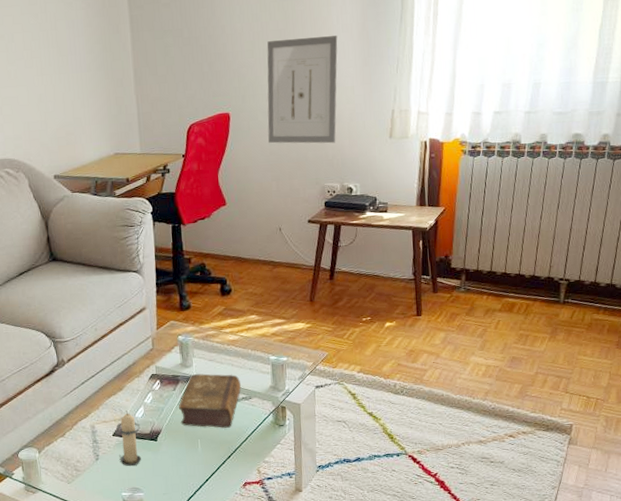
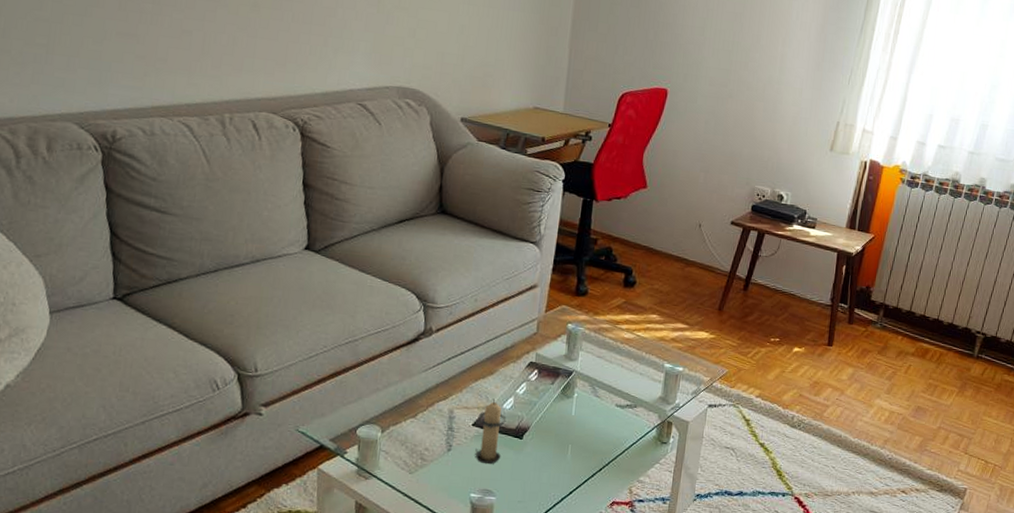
book: present [178,373,241,428] -> none [552,369,628,436]
wall art: present [267,35,338,144] -> none [704,22,794,145]

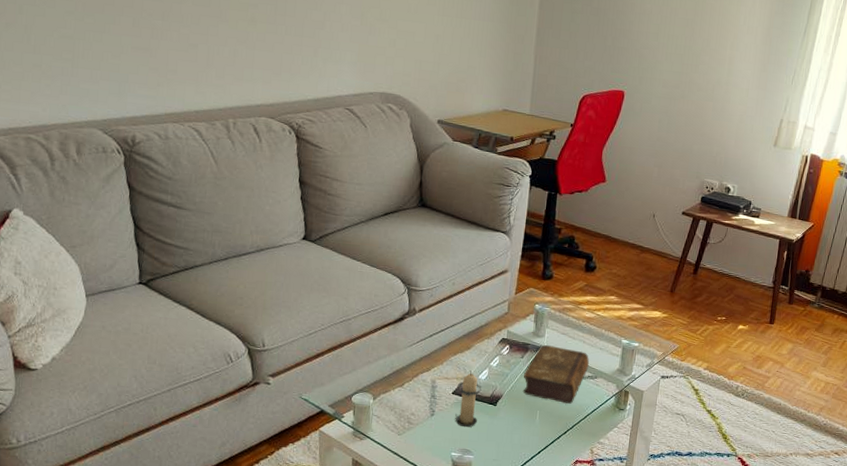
book: none [552,369,628,436] -> present [522,345,589,404]

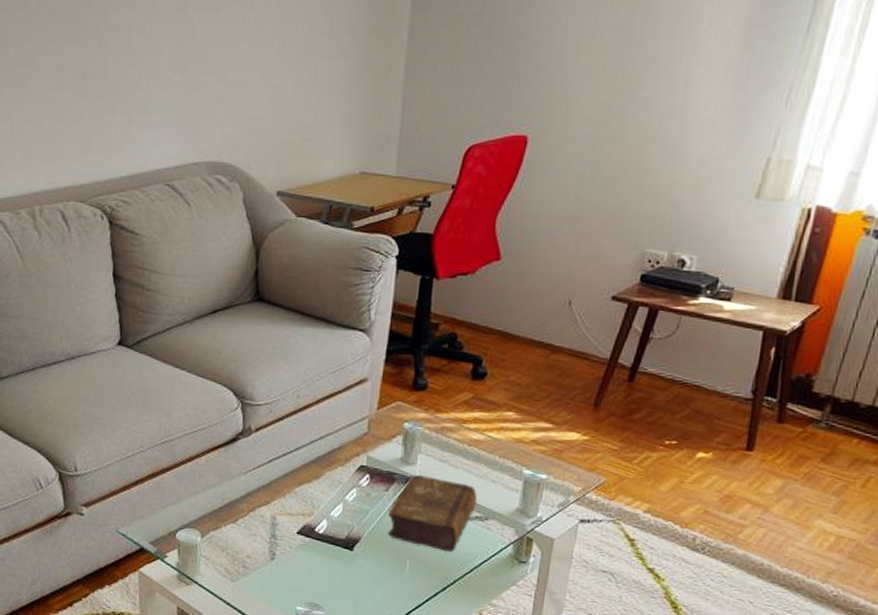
candle: present [455,370,482,428] -> none [300,505,335,576]

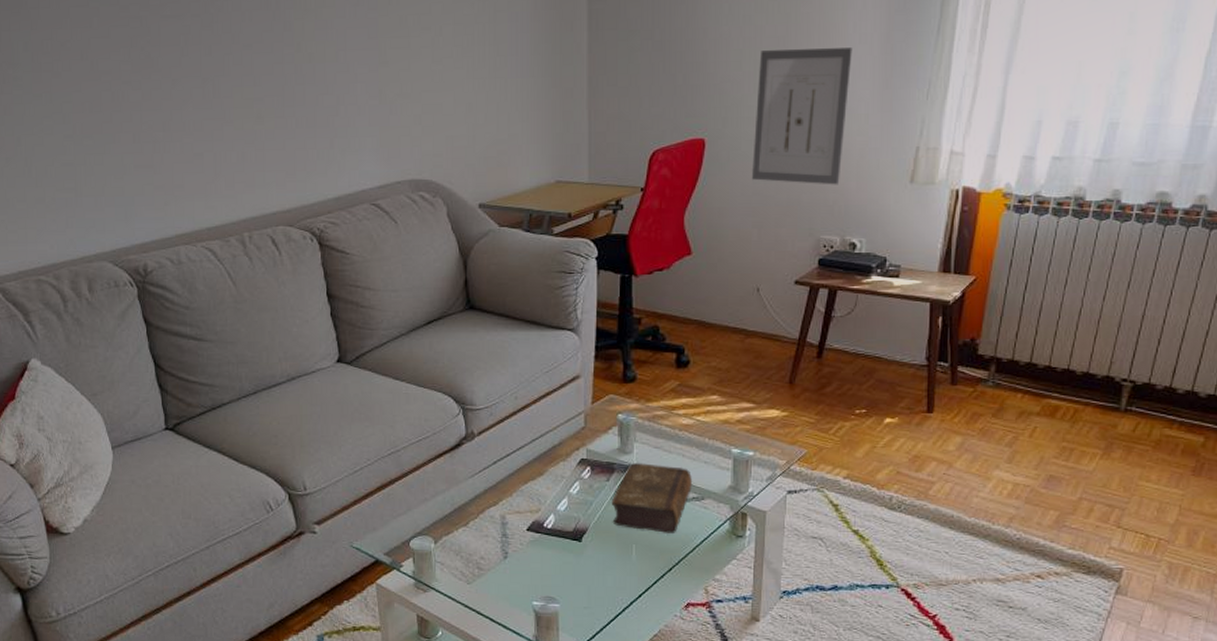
wall art: none [576,42,706,195] -> present [752,48,852,185]

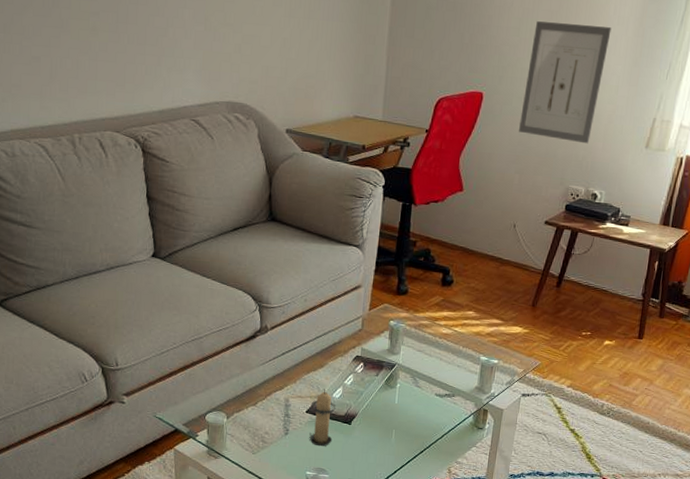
candle: none [531,501,562,570] -> present [309,389,336,447]
book: present [611,463,692,533] -> none [378,362,446,423]

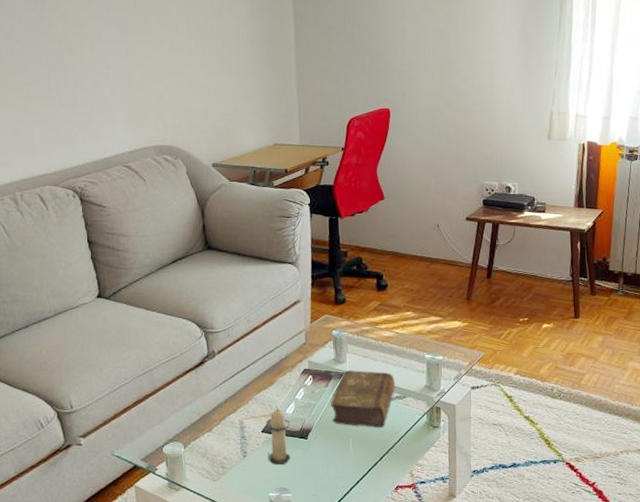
book: none [378,362,446,423] -> present [330,370,395,428]
wall art: present [519,21,612,144] -> none [427,38,498,143]

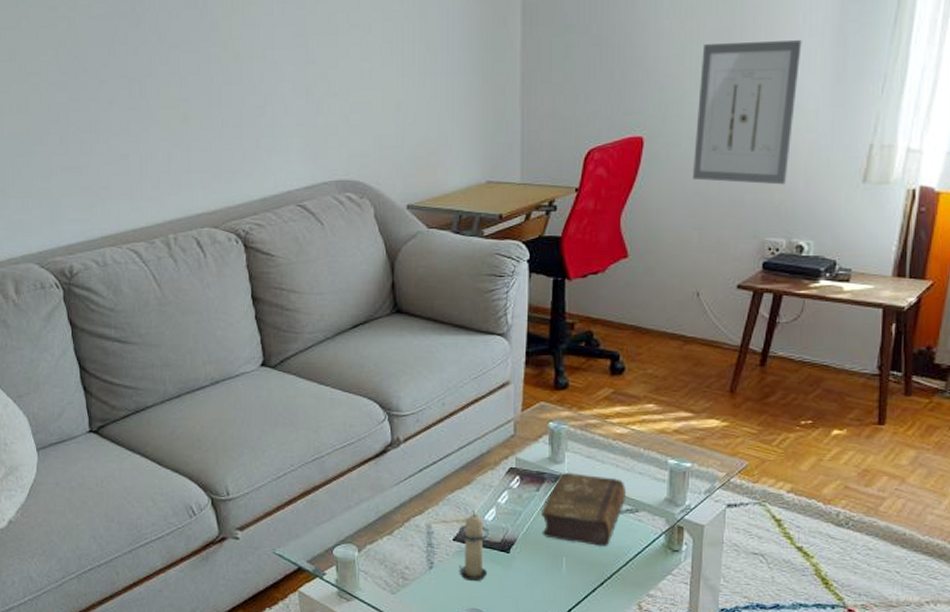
wall art: none [427,38,498,143] -> present [693,40,802,185]

